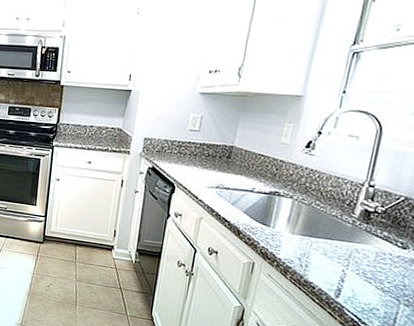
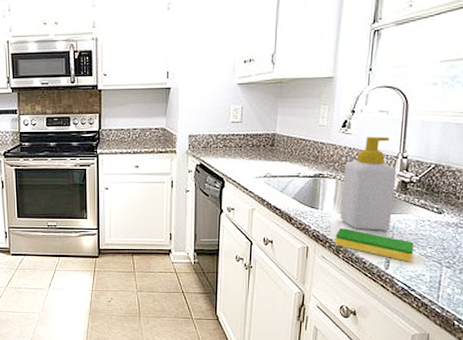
dish sponge: none [283,249,371,294] -> present [335,228,414,262]
soap bottle: none [292,160,361,259] -> present [340,136,397,231]

